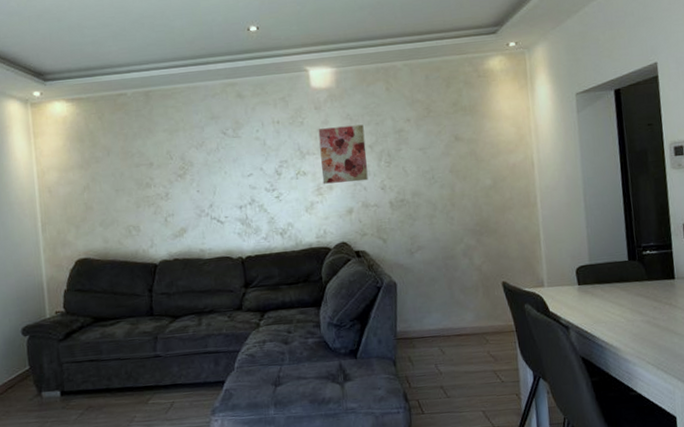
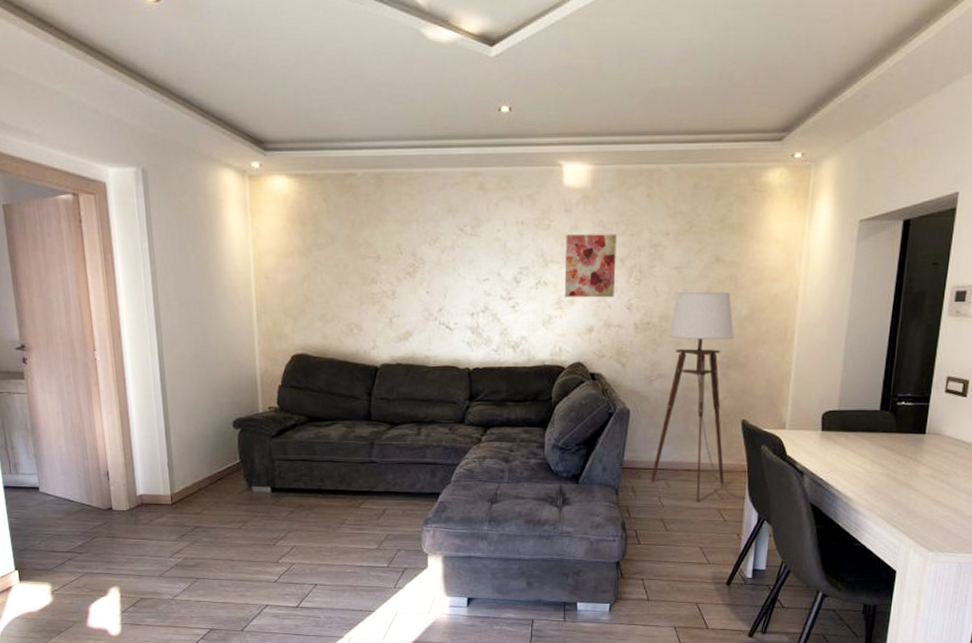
floor lamp: none [421,166,520,366] -> present [651,292,748,502]

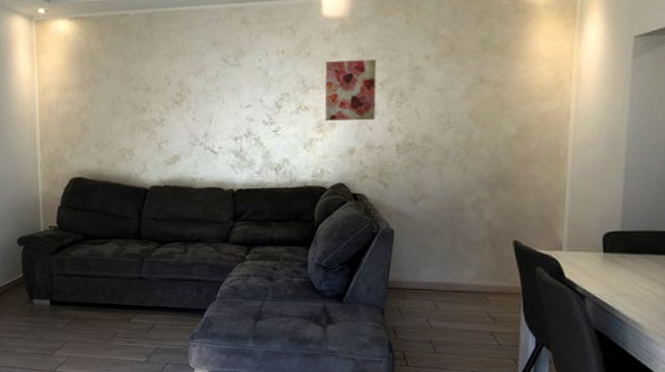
floor lamp: present [651,292,748,502] -> none [418,112,523,325]

